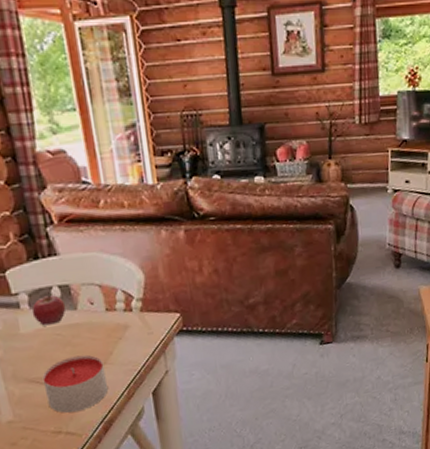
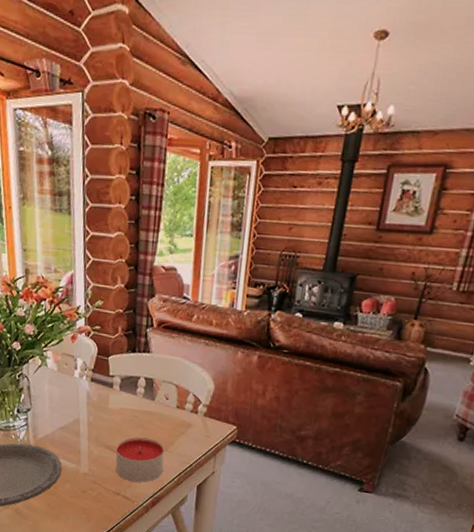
fruit: present [31,292,67,326] -> none [120,381,147,408]

